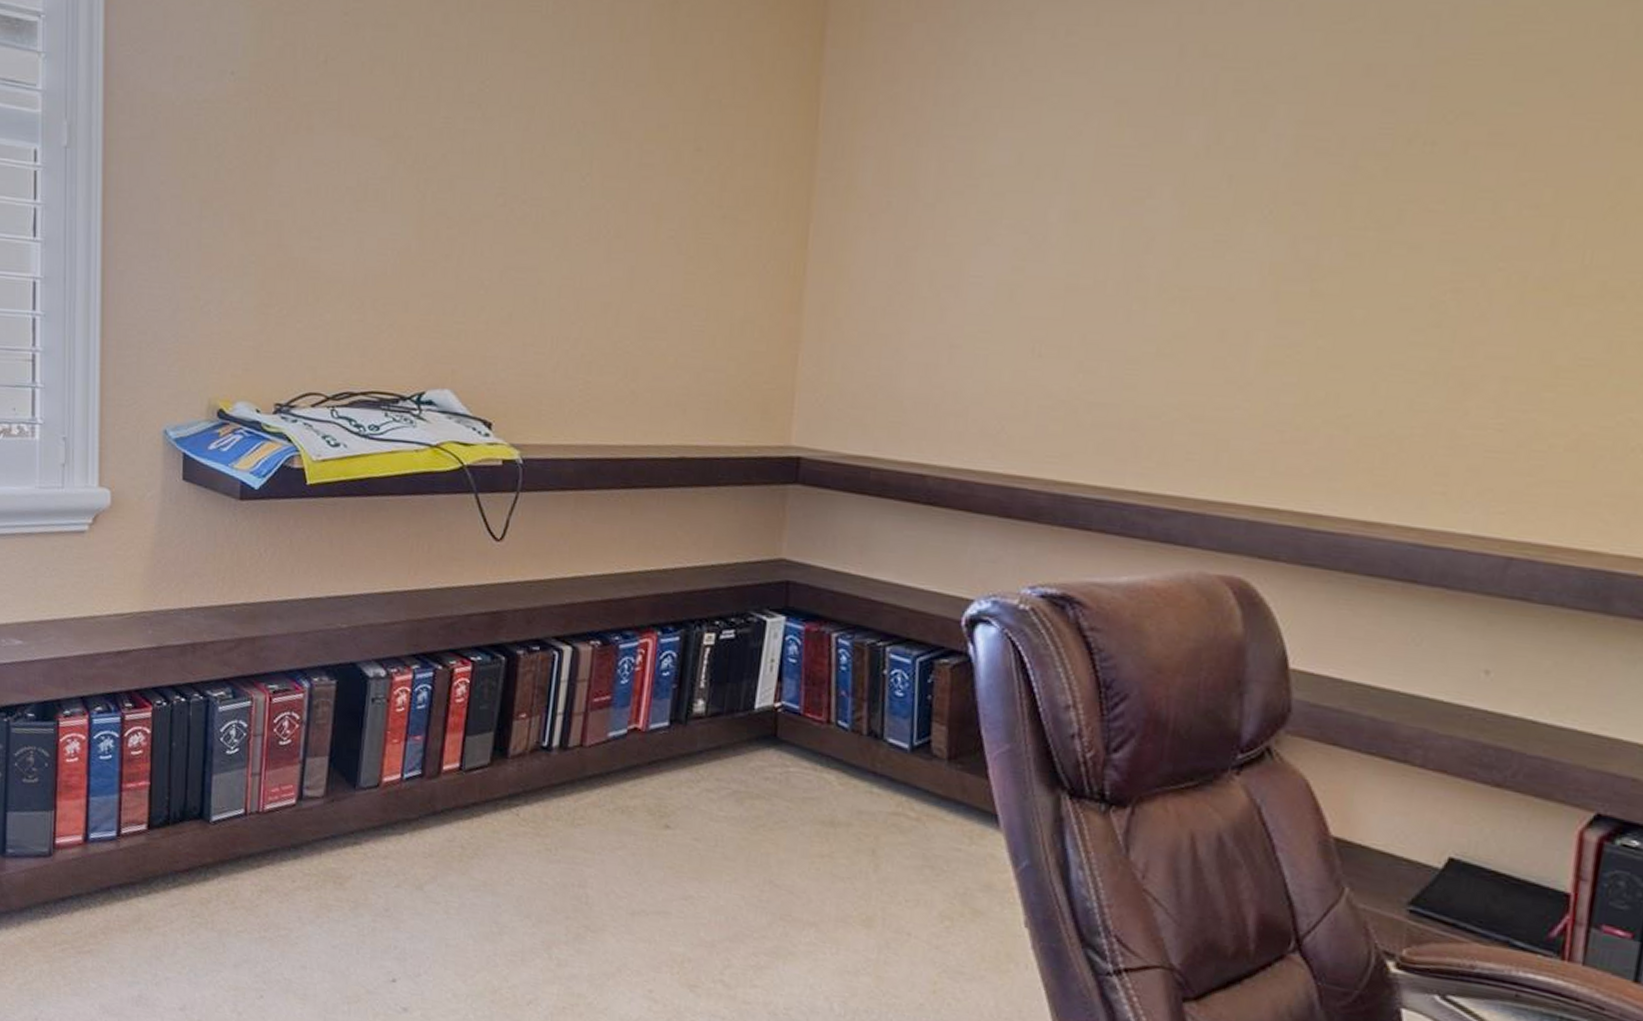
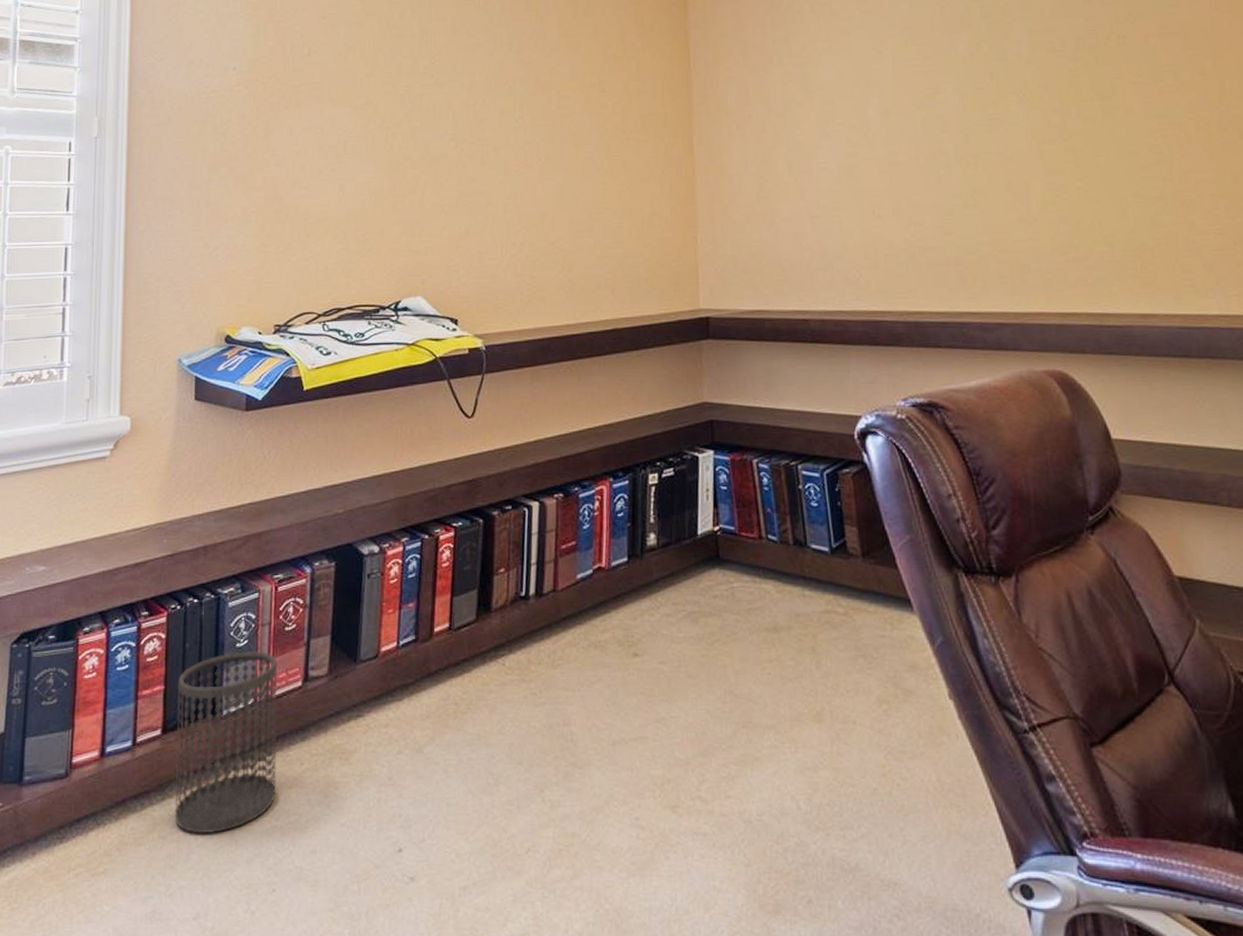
wastebasket: none [161,759,270,934] -> present [174,651,277,834]

